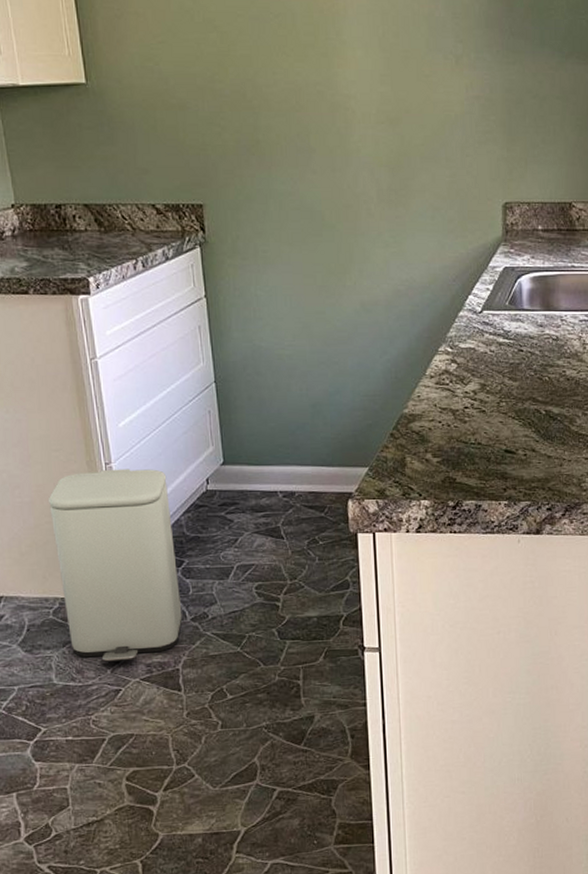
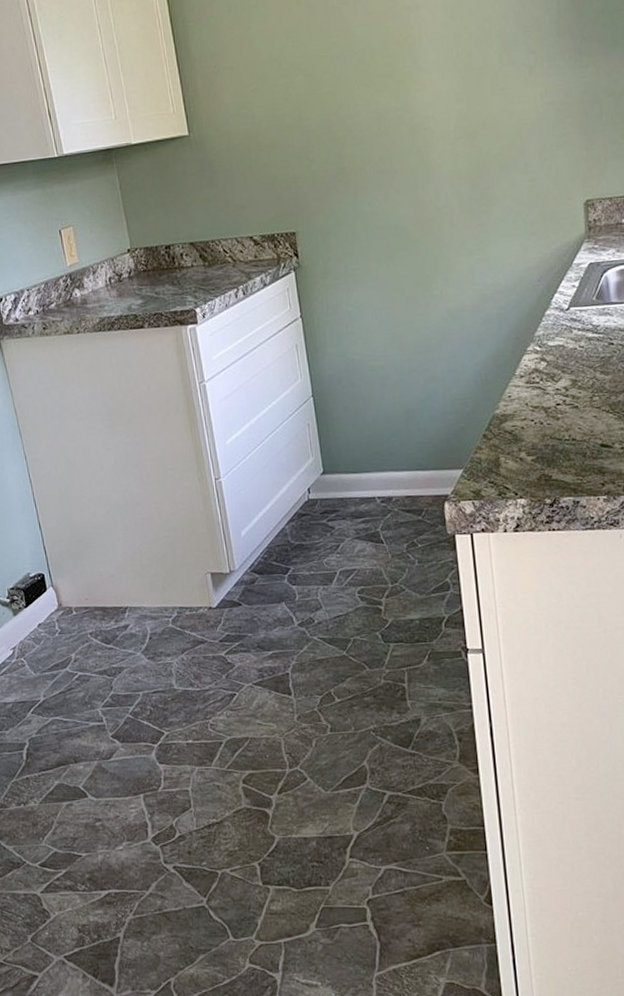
pedal bin: present [47,468,182,662] -> none [165,482,290,668]

